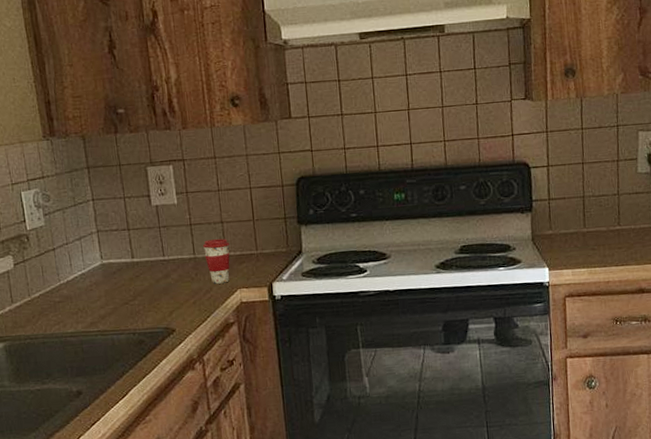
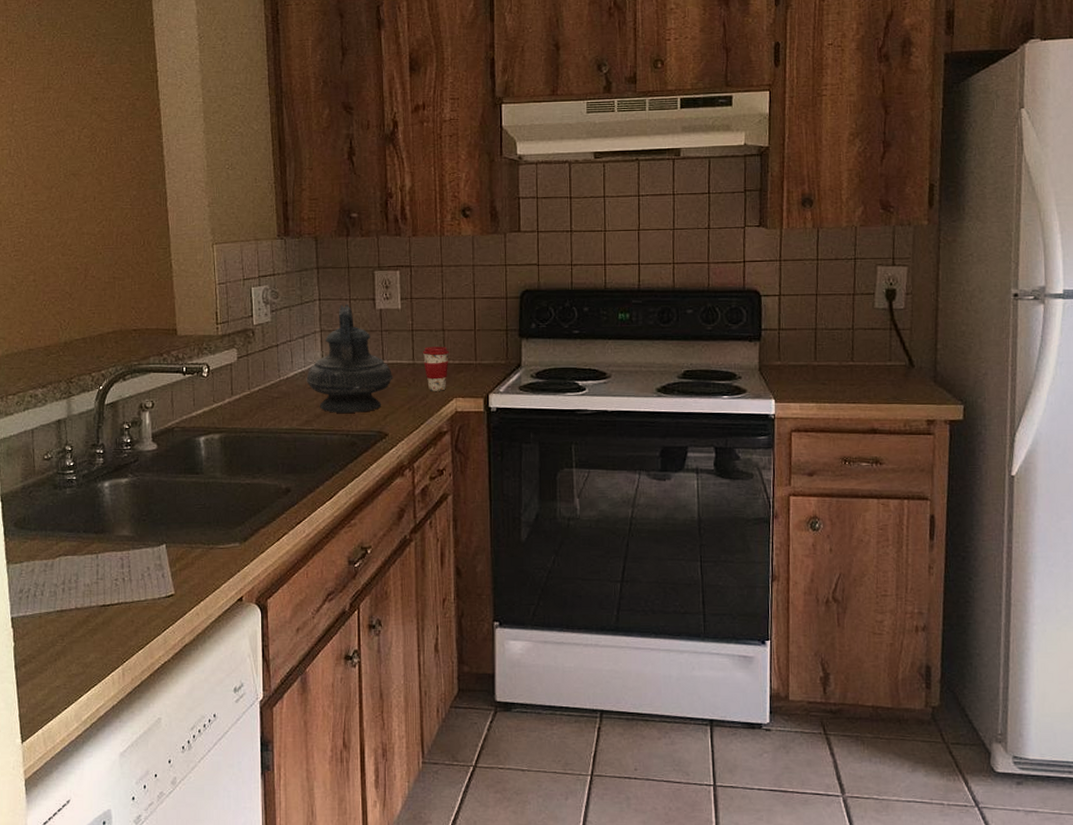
teapot: none [87,202,176,313] -> present [306,304,393,414]

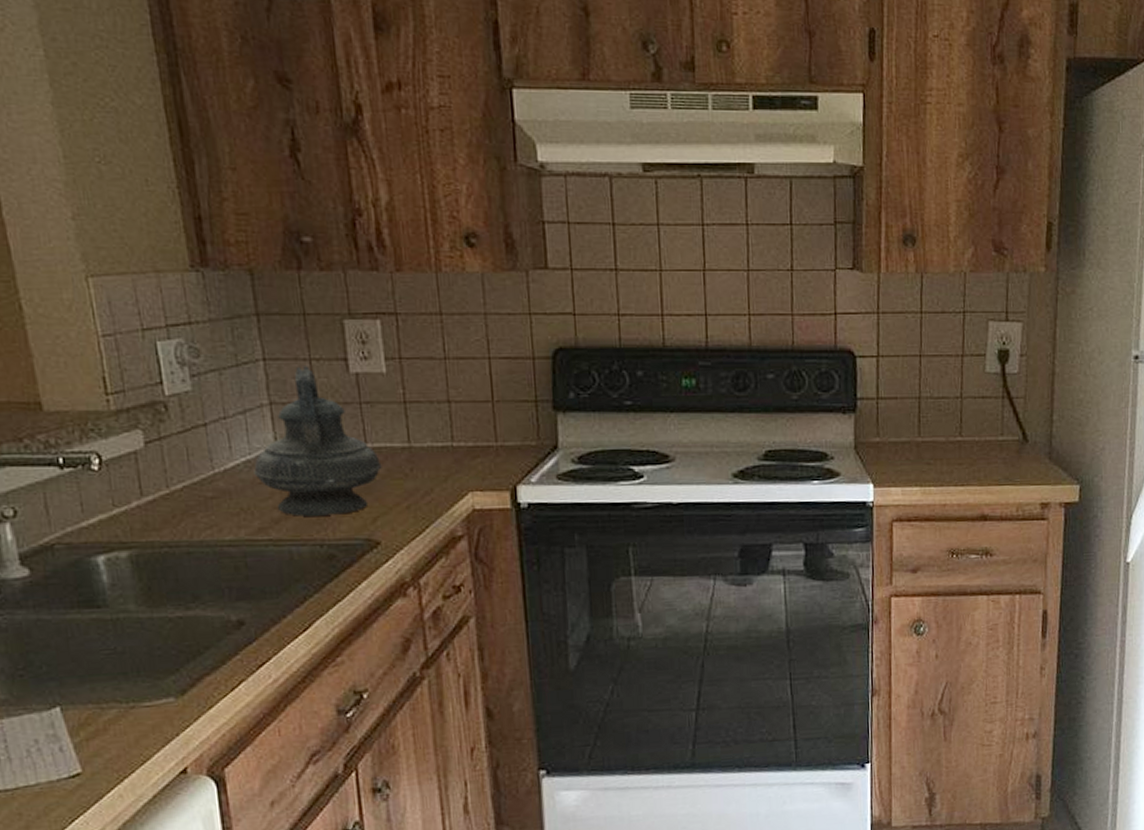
coffee cup: present [422,346,449,391] -> none [421,423,459,484]

